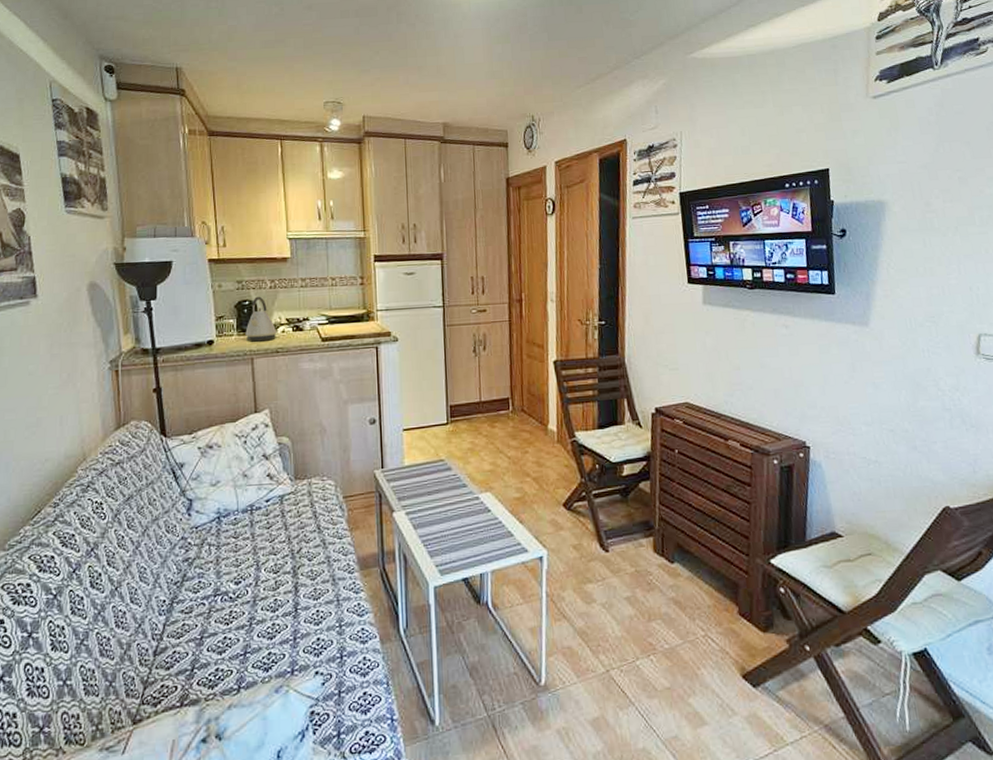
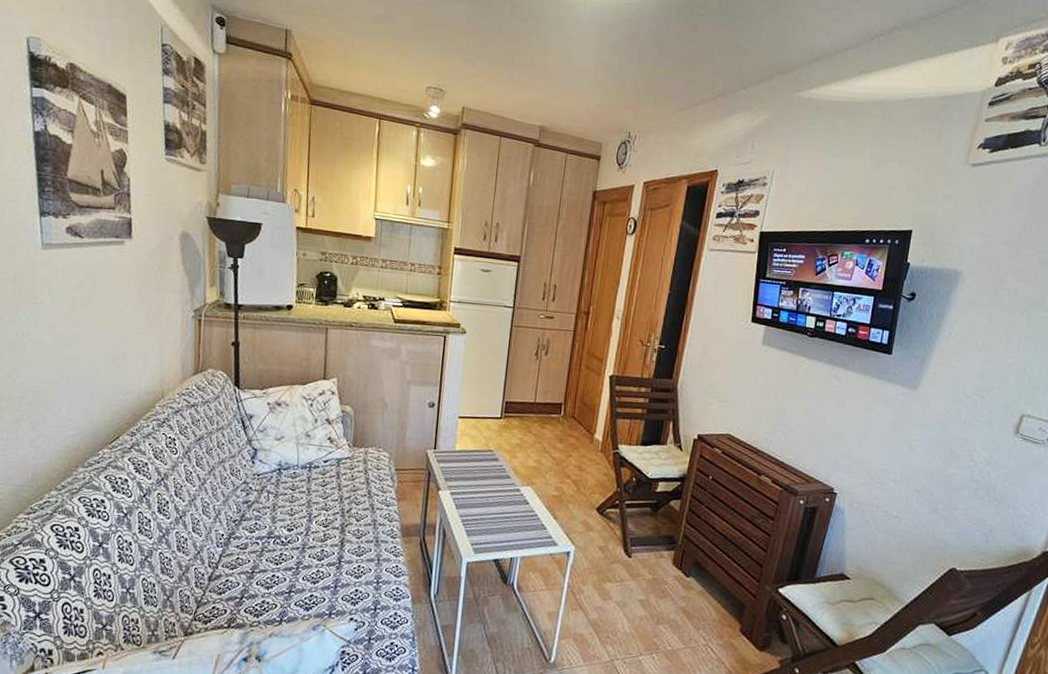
kettle: present [245,296,277,343] -> none [323,270,353,316]

